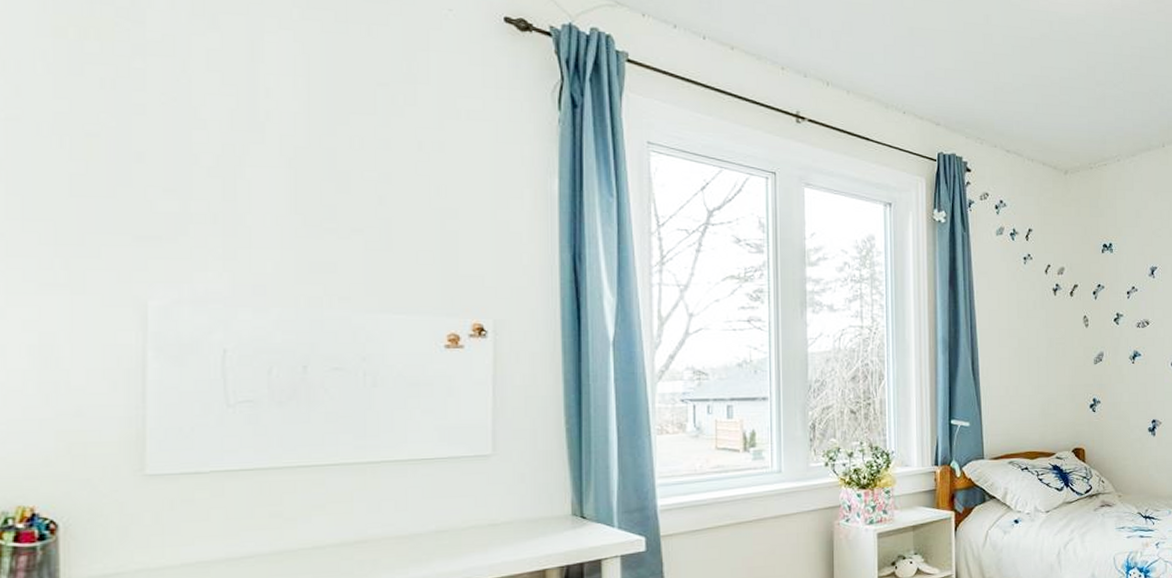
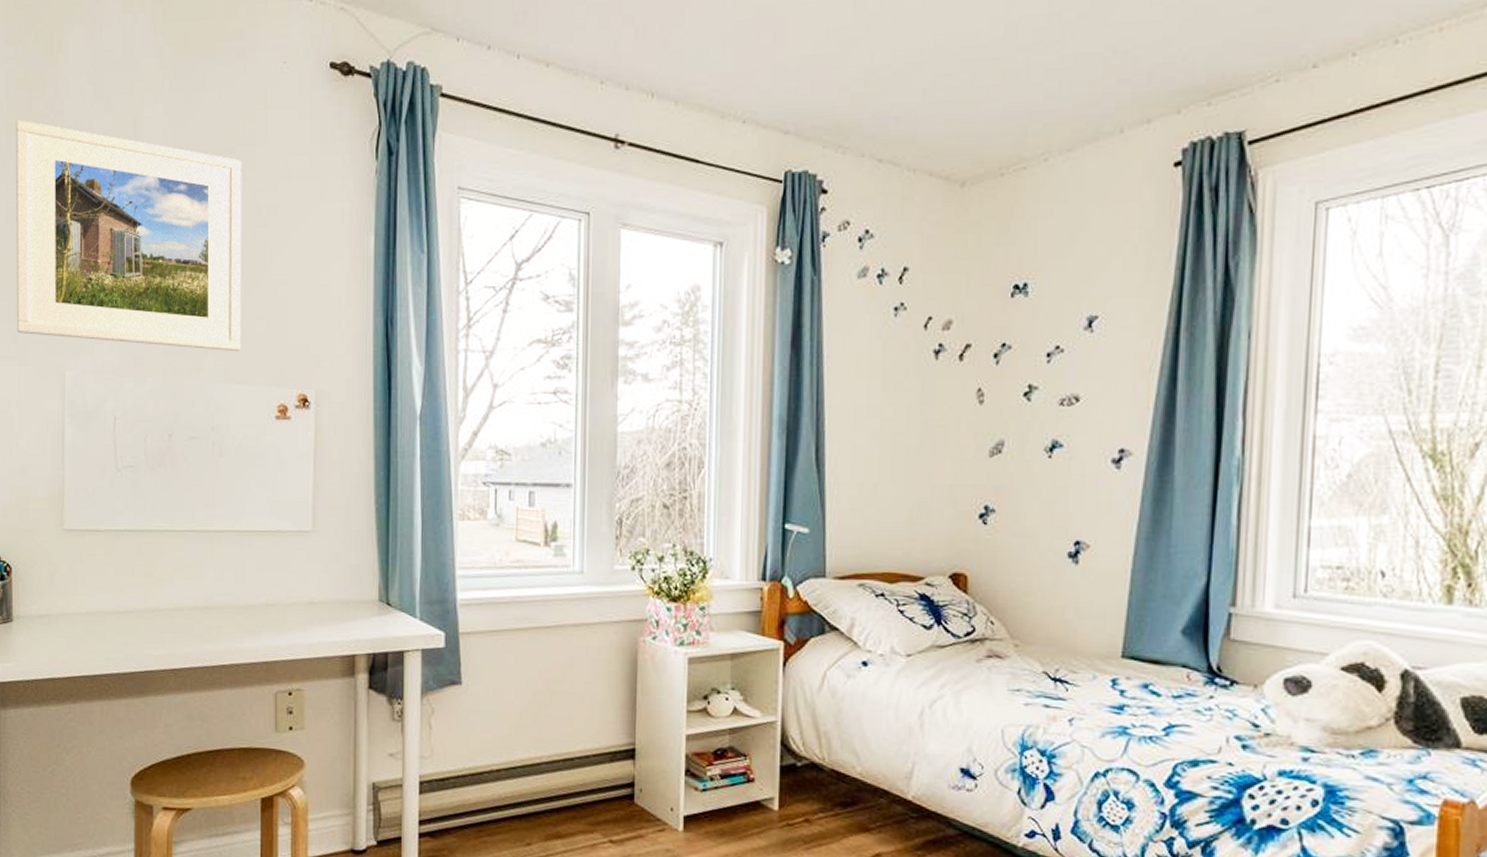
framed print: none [67,22,400,283] -> present [16,119,242,352]

